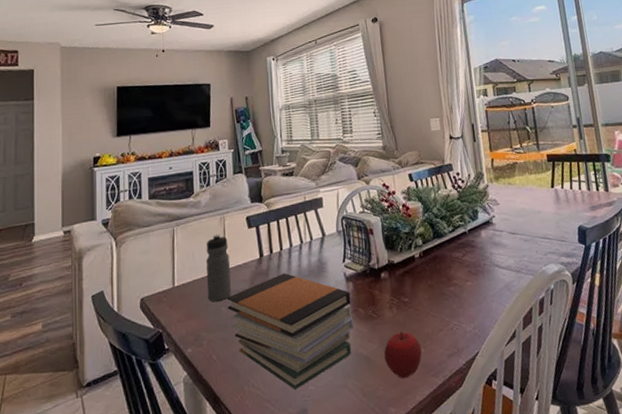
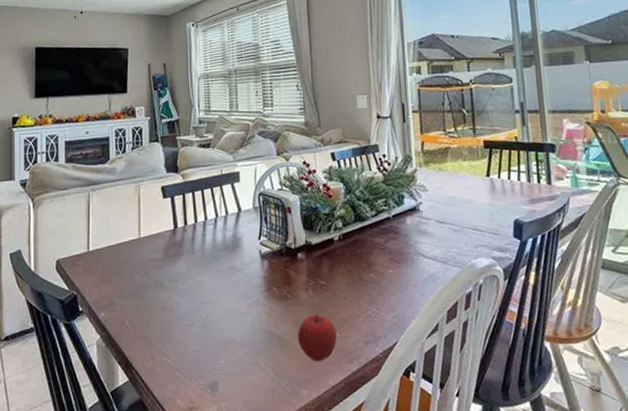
water bottle: present [205,233,232,302] -> none [120,202,146,268]
book stack: present [226,272,354,390] -> none [140,245,268,362]

